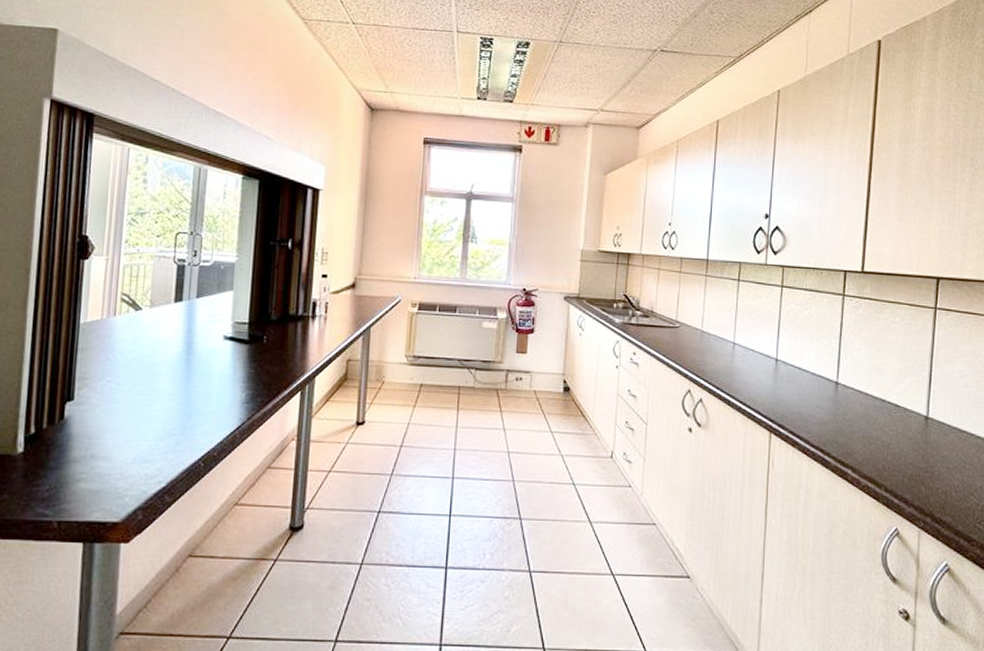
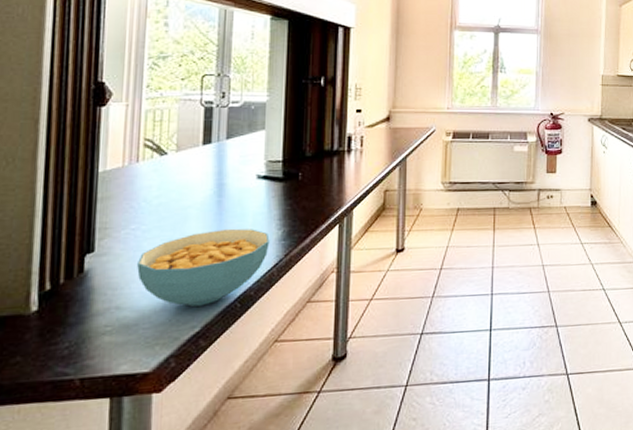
cereal bowl: none [111,387,234,462] -> present [137,228,270,307]

